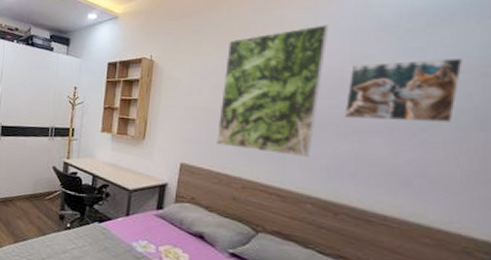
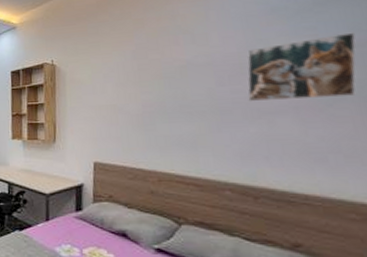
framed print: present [217,25,329,158] -> none [125,14,221,145]

